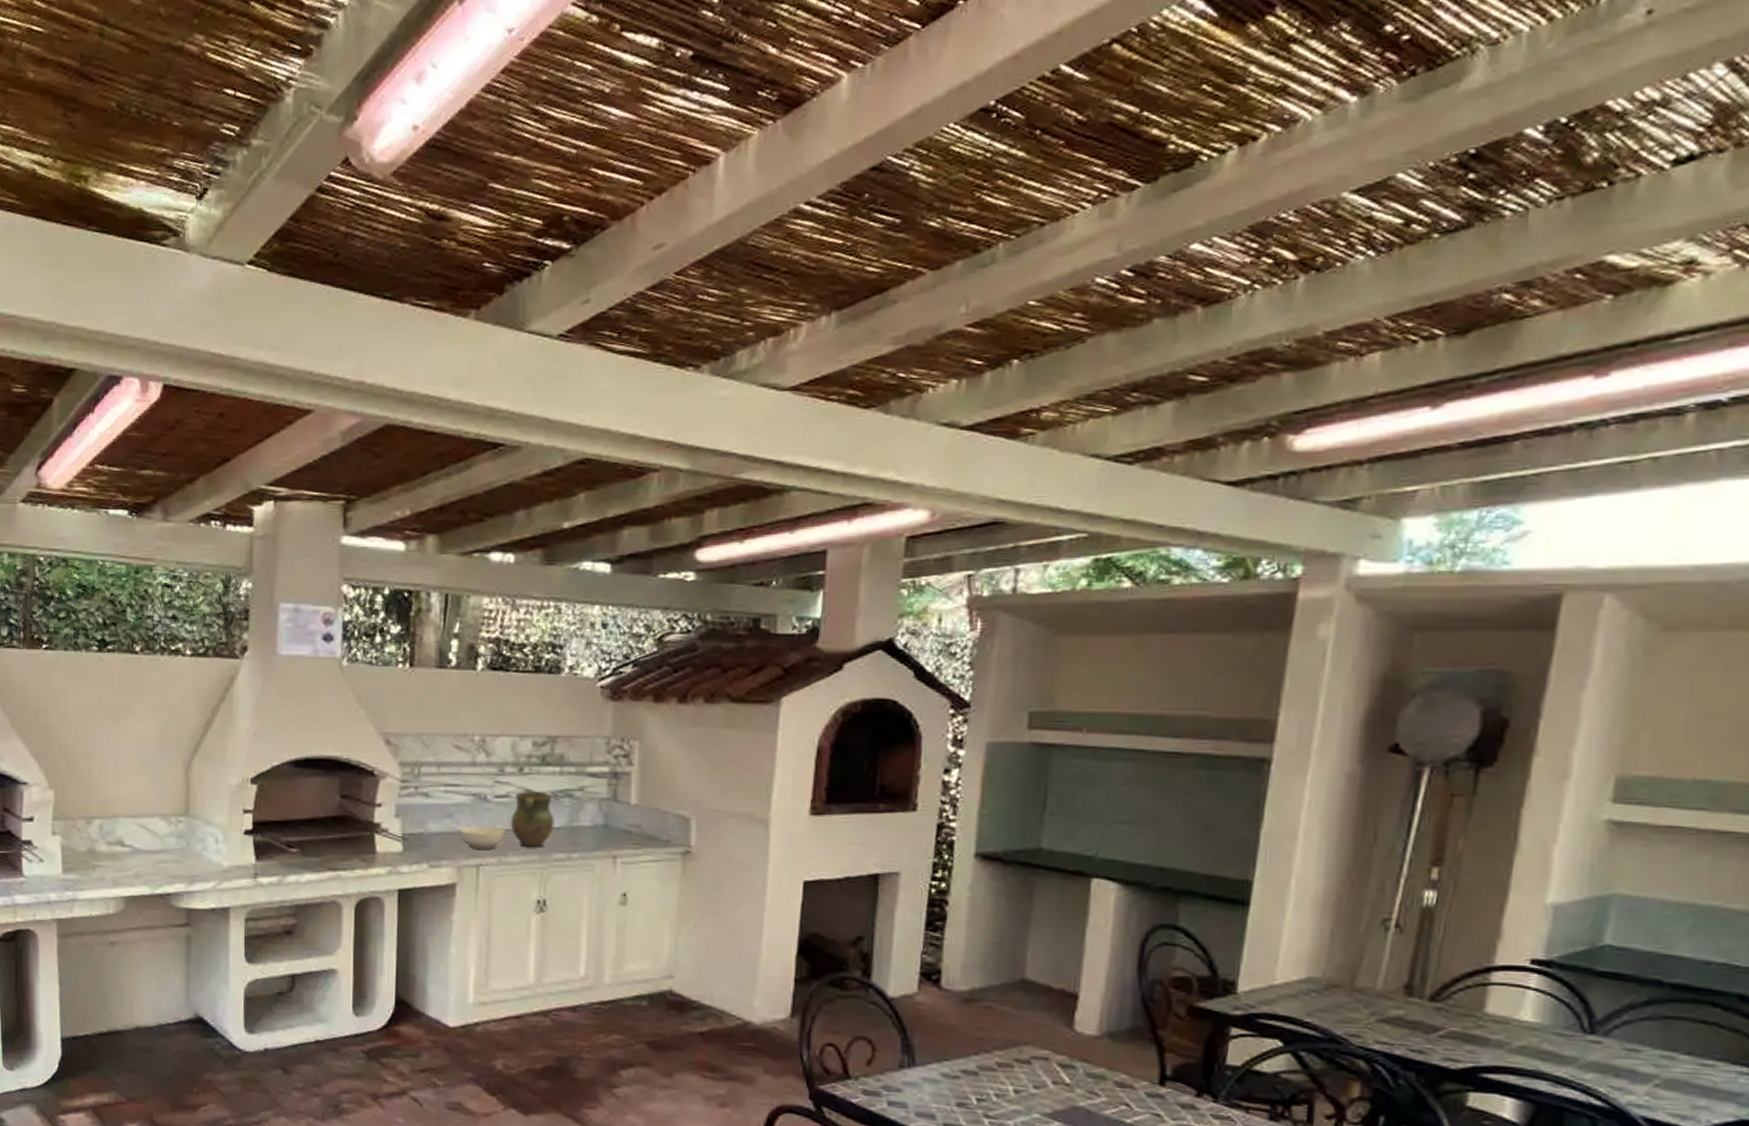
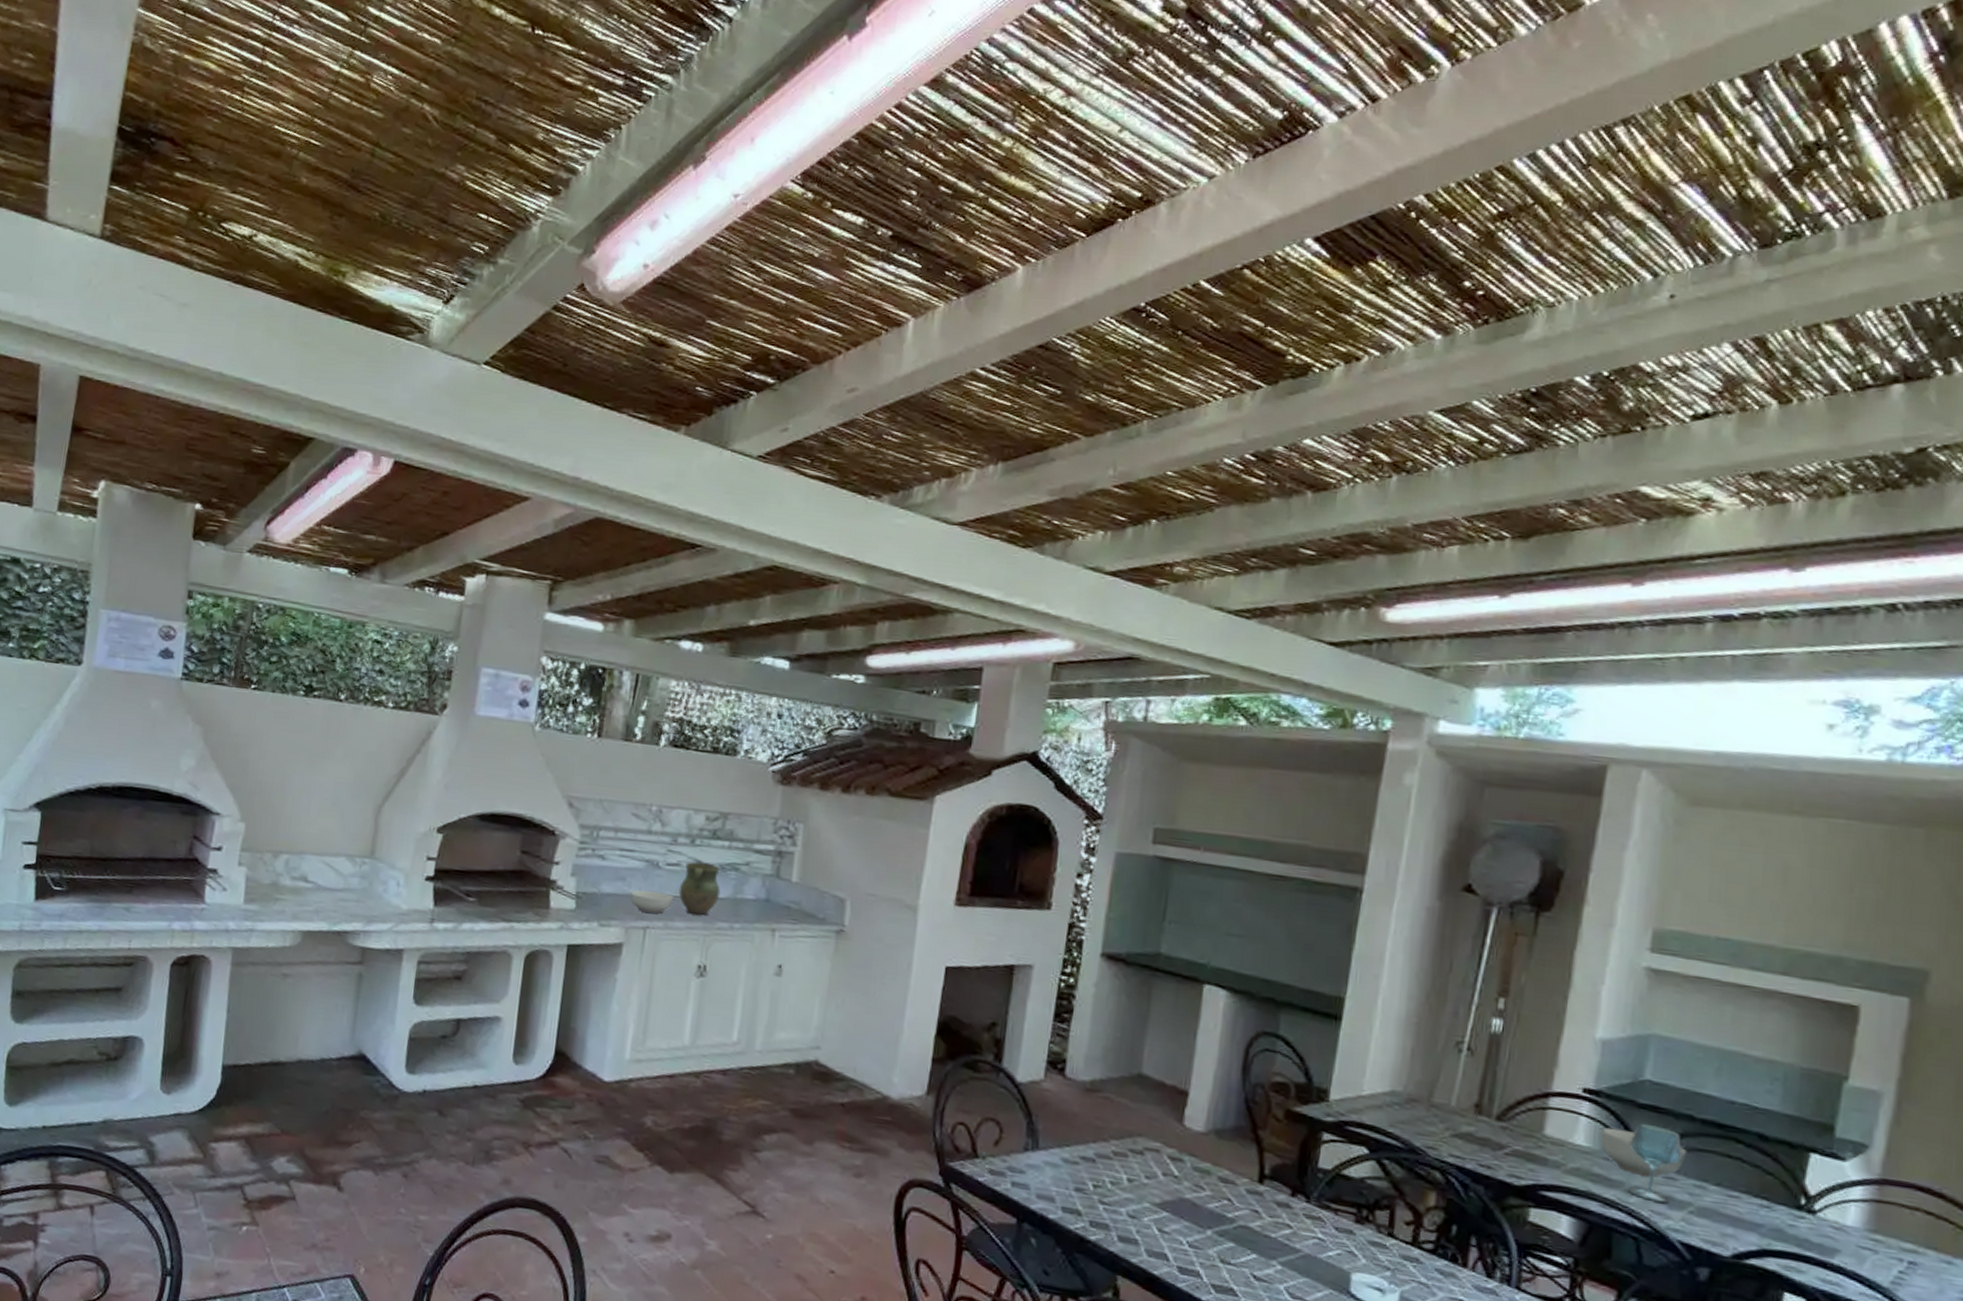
bowl: none [1551,1000,1654,1050] -> present [1600,1127,1687,1178]
wine glass: none [1583,992,1649,1077] -> present [1628,1123,1684,1203]

